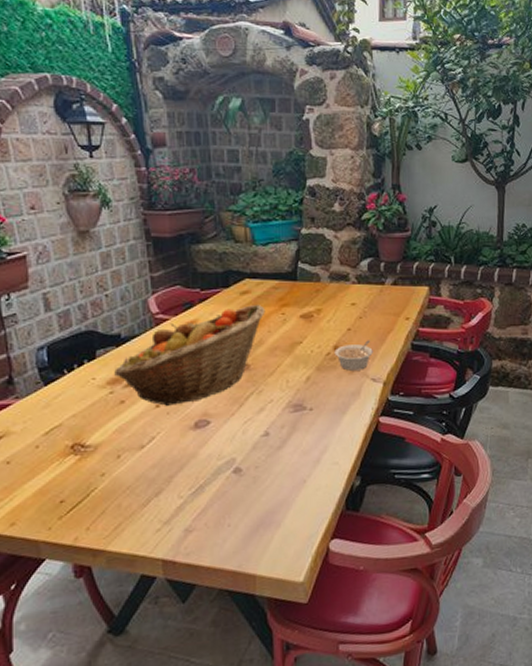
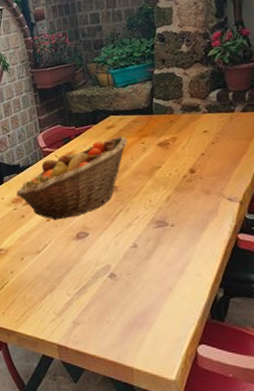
legume: present [334,340,373,371] -> none [190,163,228,191]

